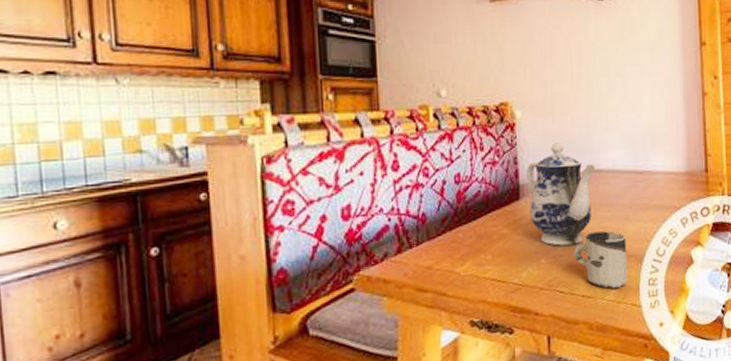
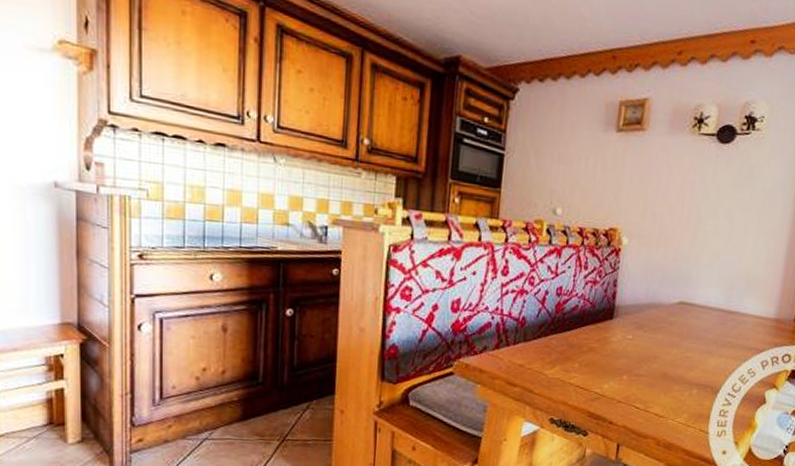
teapot: present [526,143,596,246] -> none [619,272,690,368]
cup: present [574,231,627,288] -> none [654,359,706,413]

